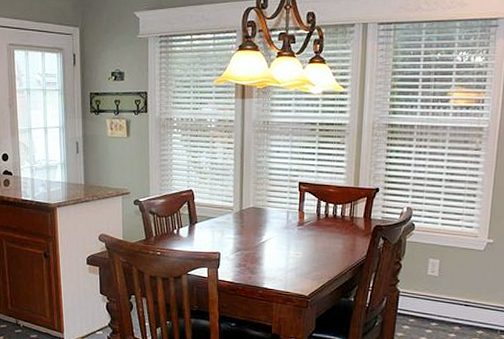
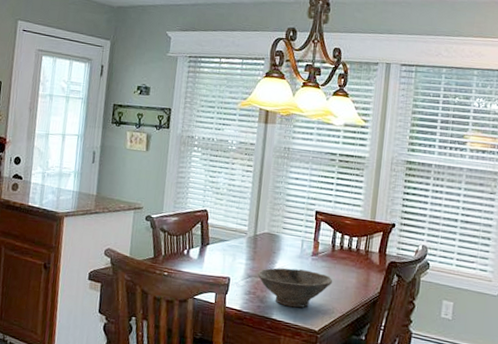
bowl: none [246,239,320,276] -> present [257,267,333,308]

